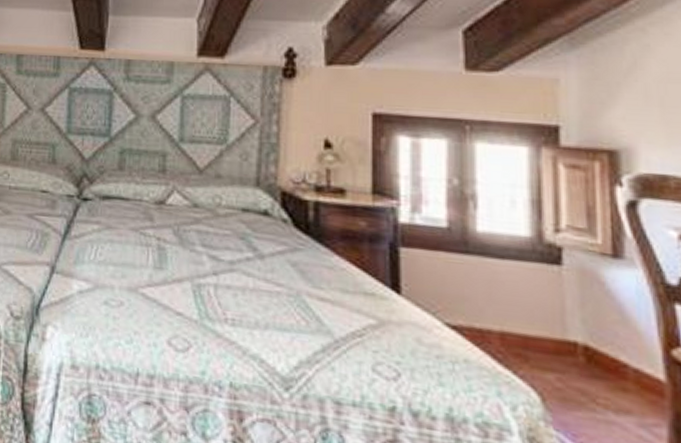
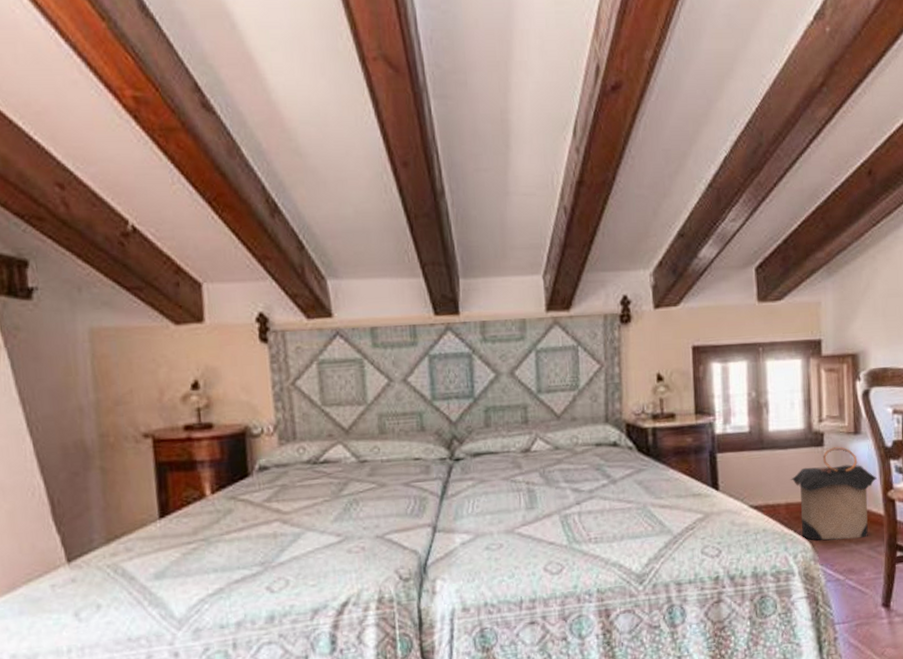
laundry hamper: none [508,268,652,408] -> present [790,446,877,541]

